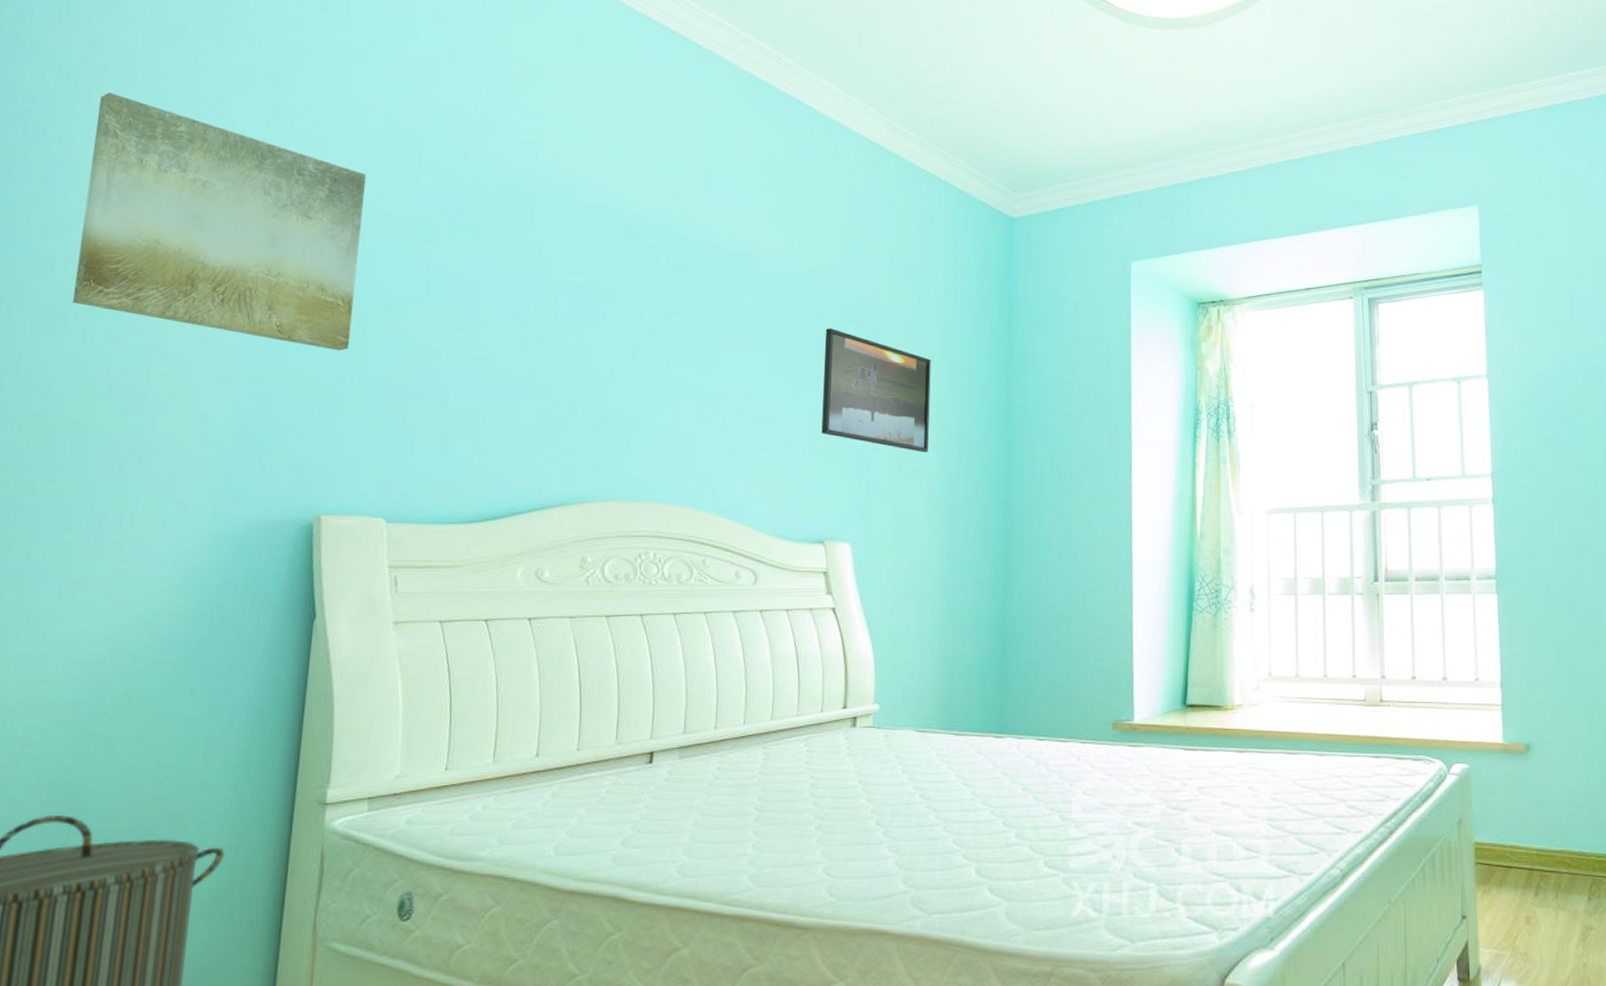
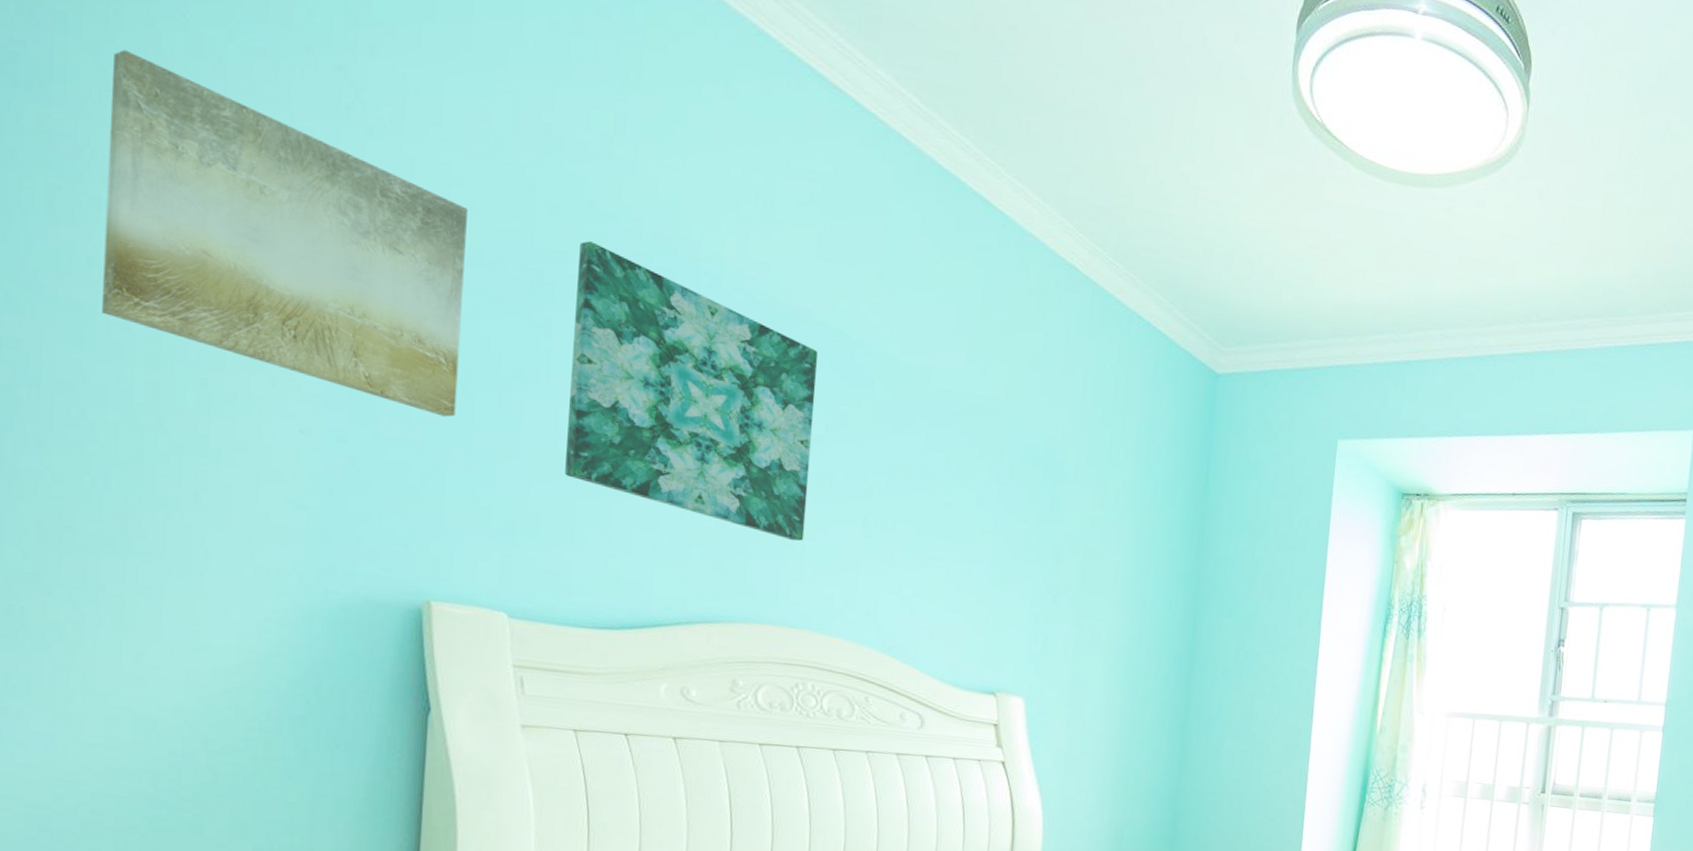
wall art: none [438,186,656,421] -> present [565,241,818,541]
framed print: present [821,328,931,452] -> none [998,467,1120,614]

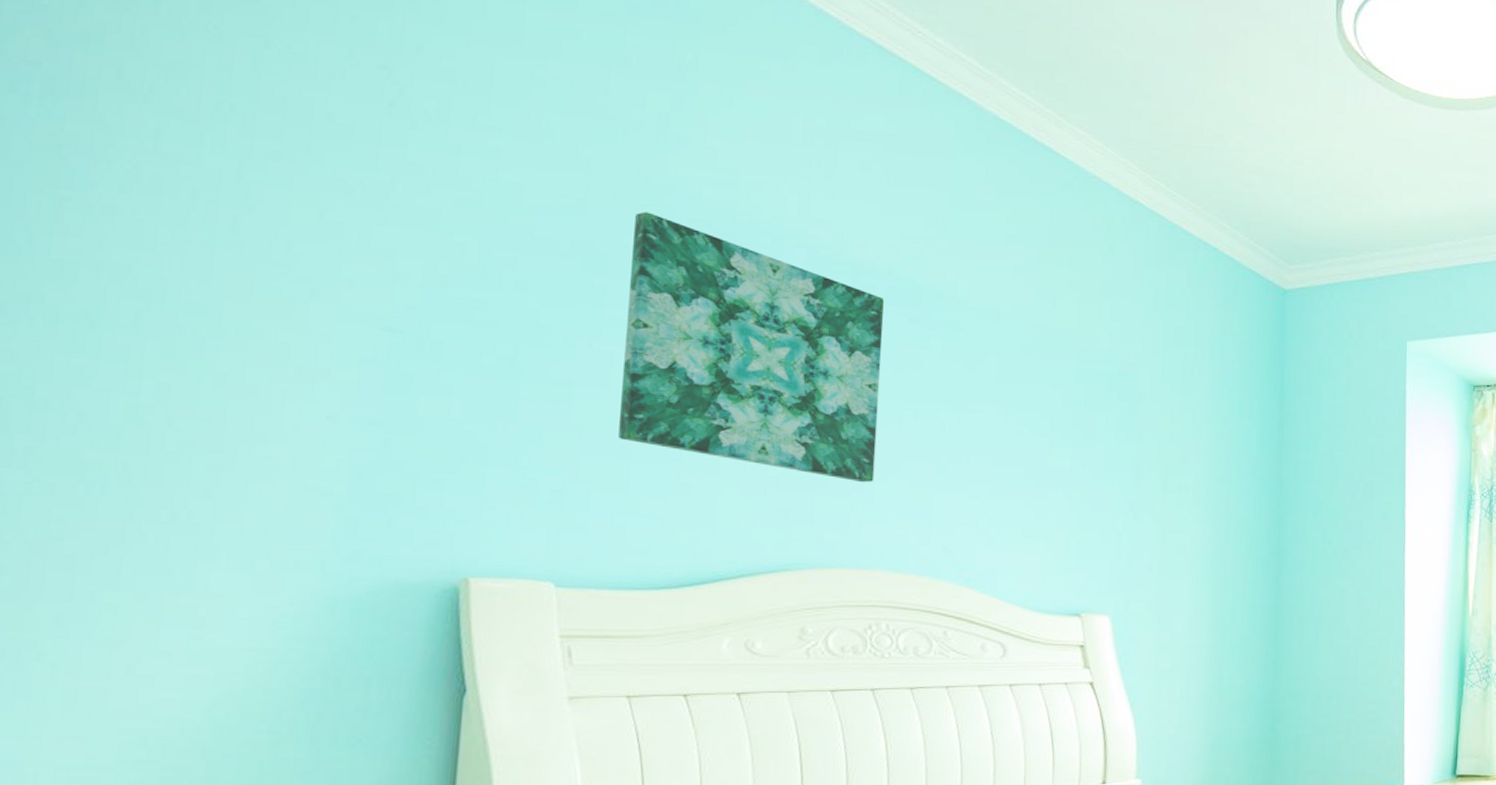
wall art: present [102,49,468,417] -> none [110,63,517,392]

